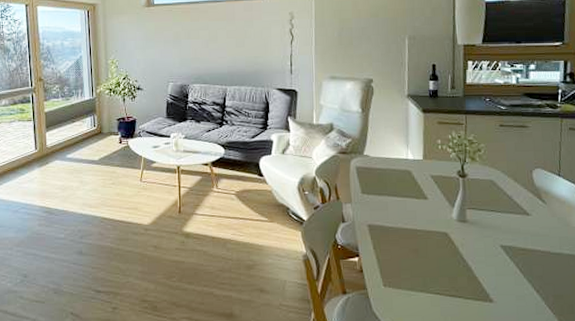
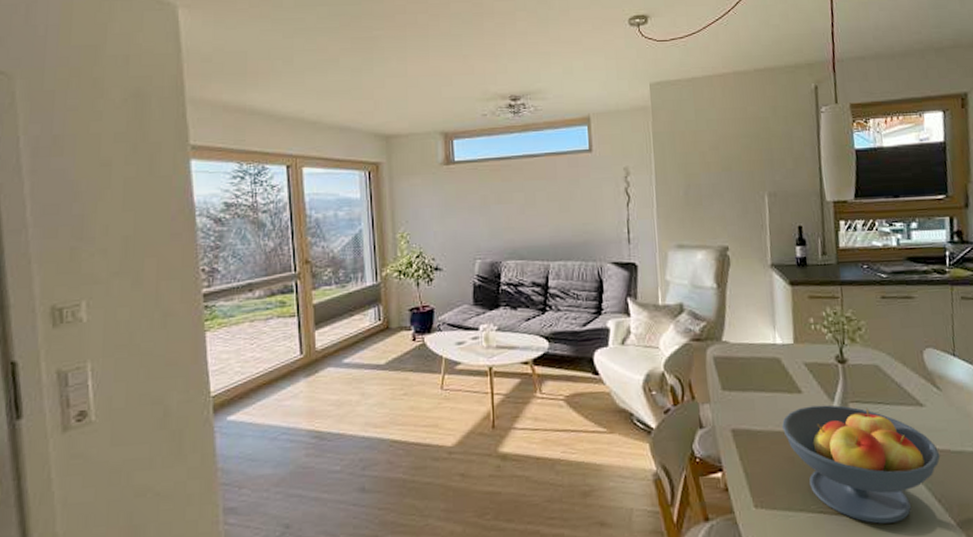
fruit bowl: none [410,210,541,306] -> present [782,404,941,524]

